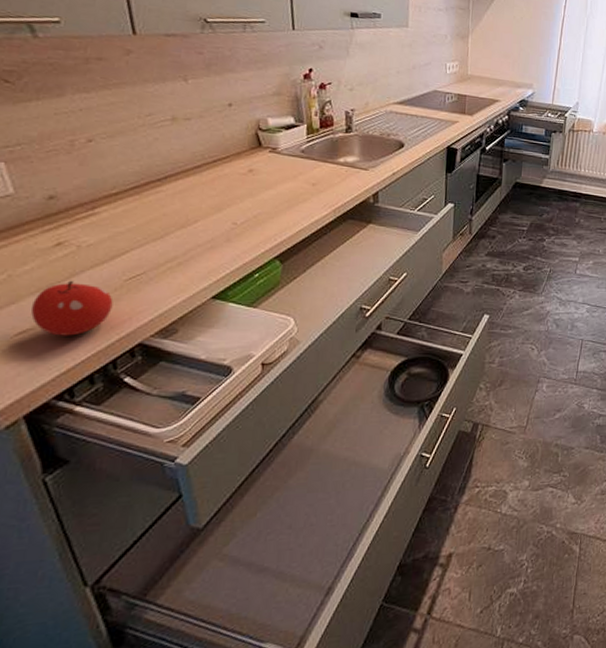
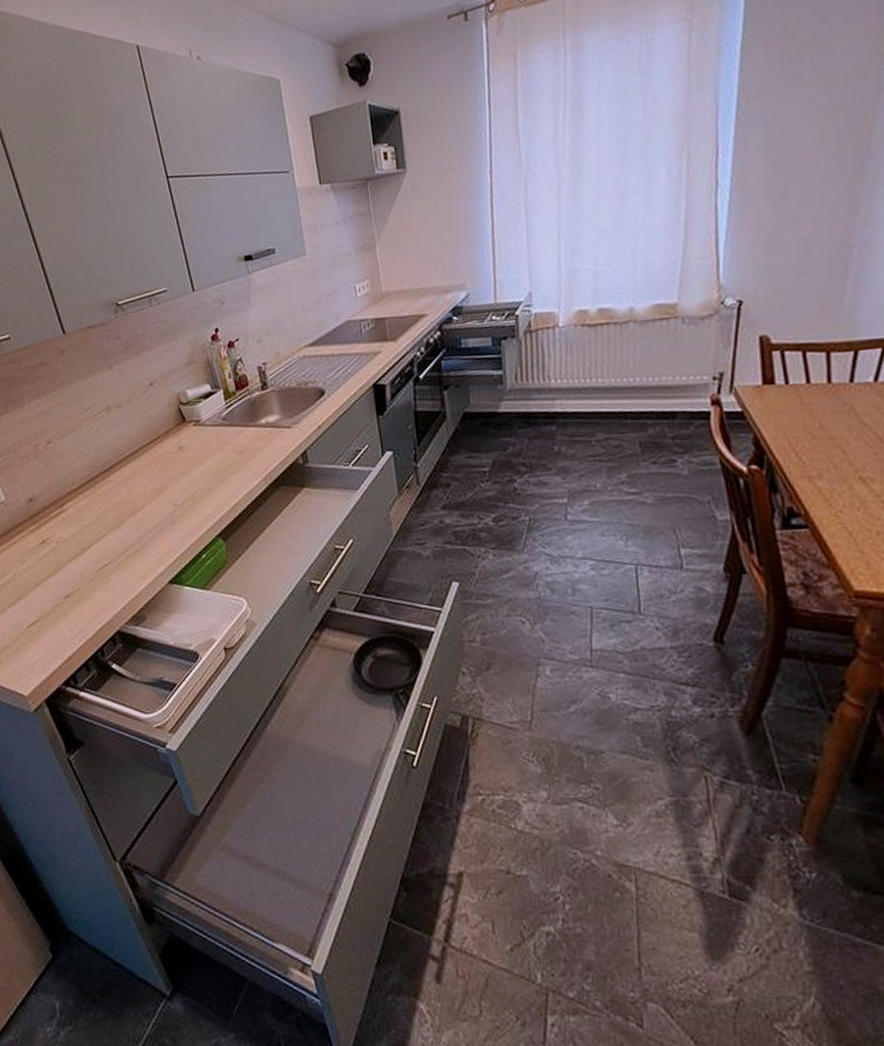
fruit: present [30,280,113,336] -> none [33,574,92,627]

